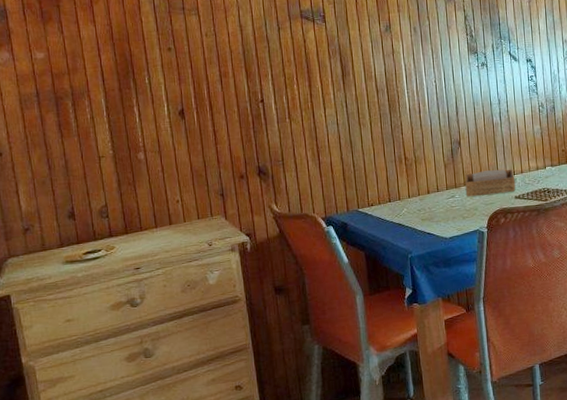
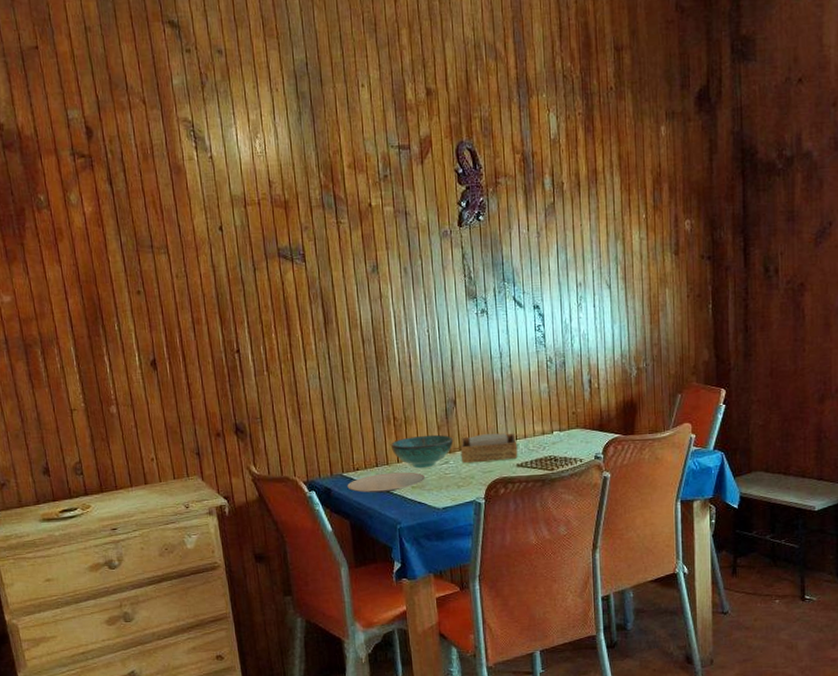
plate: none [362,206,434,226] -> present [347,472,426,493]
bowl: none [402,172,459,203] -> present [390,434,454,469]

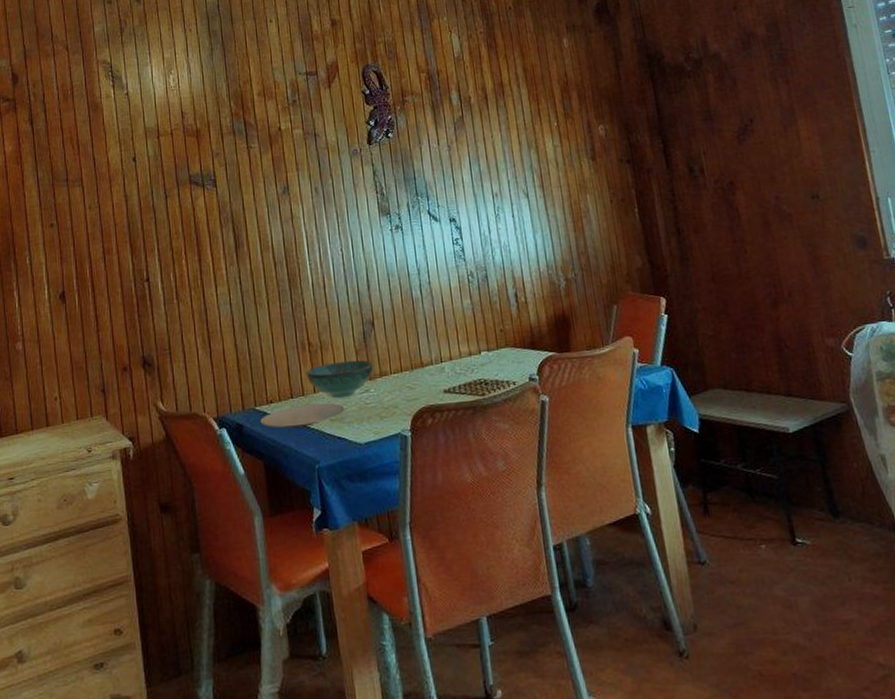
napkin holder: present [460,433,518,464] -> none [381,355,445,392]

